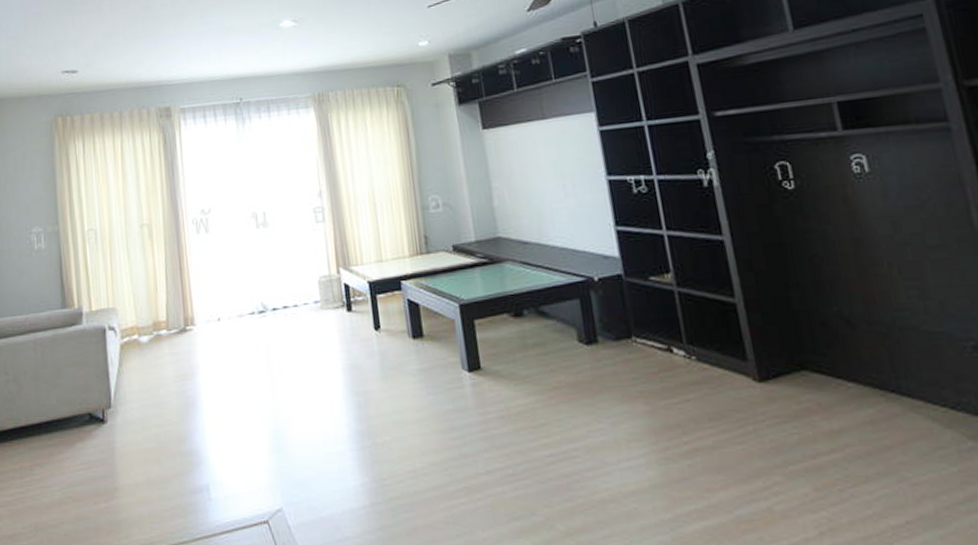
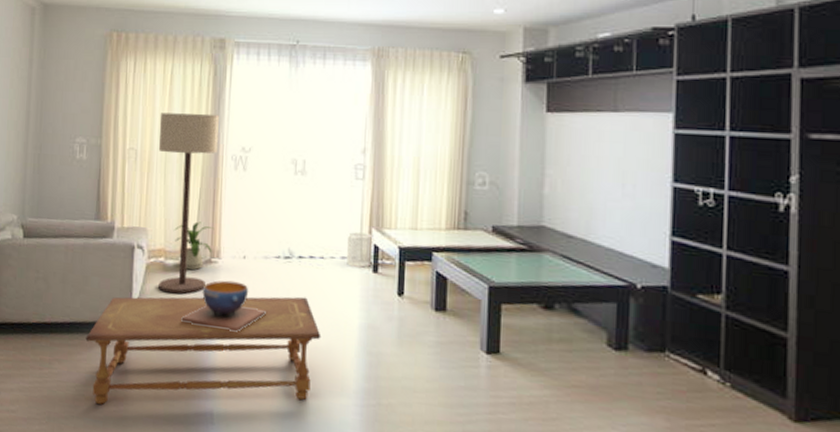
coffee table: none [66,349,307,503] -> present [85,296,321,405]
floor lamp: none [115,181,183,371] -> present [158,112,219,294]
house plant: none [144,291,186,343] -> present [174,221,215,271]
decorative bowl: none [163,345,250,399] -> present [181,280,267,332]

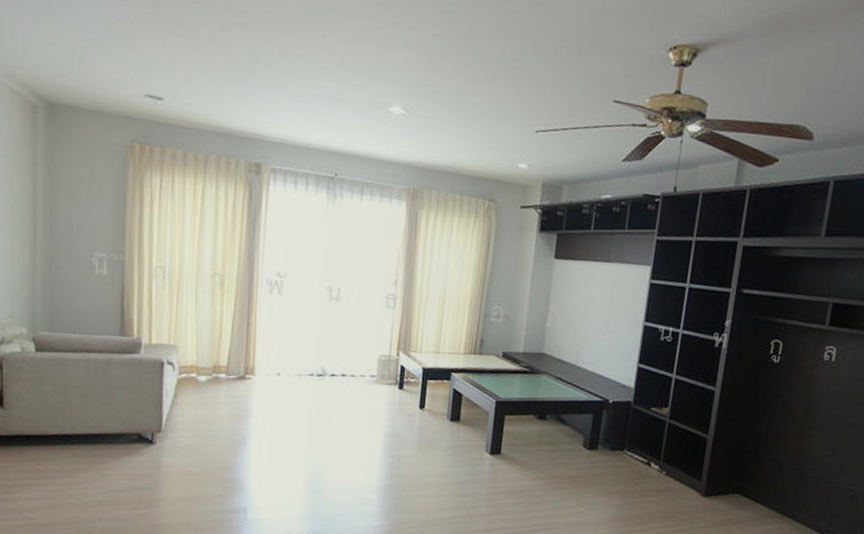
coffee table: present [85,296,321,405] -> none [112,409,350,508]
floor lamp: present [158,112,219,294] -> none [188,232,254,408]
house plant: present [174,221,215,271] -> none [207,341,249,386]
decorative bowl: present [181,280,267,332] -> none [214,395,300,441]

